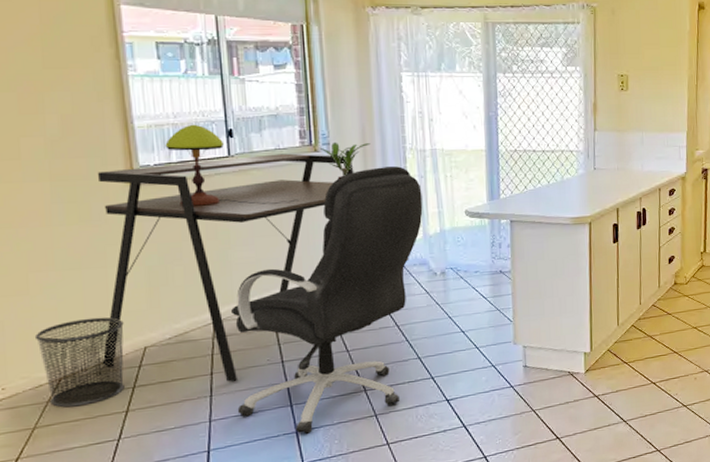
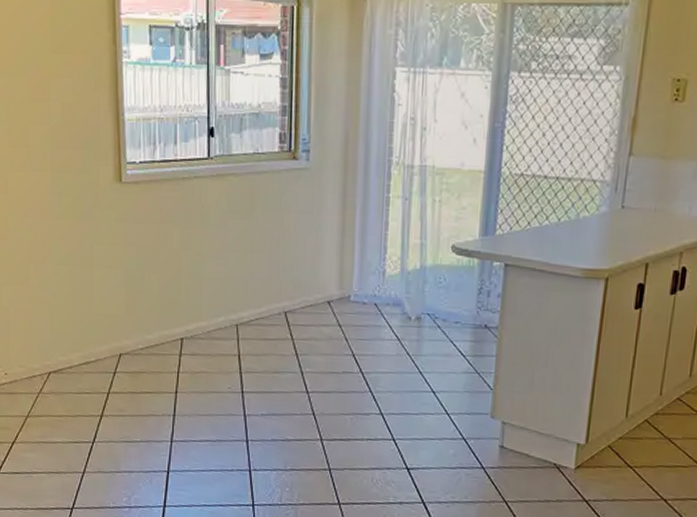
waste bin: present [34,317,124,408] -> none [31,316,104,403]
desk: present [97,153,354,383] -> none [85,158,333,406]
table lamp: present [165,124,299,206] -> none [151,119,273,217]
office chair: present [230,166,423,434] -> none [197,183,405,474]
potted plant: present [319,142,370,179] -> none [298,149,353,193]

